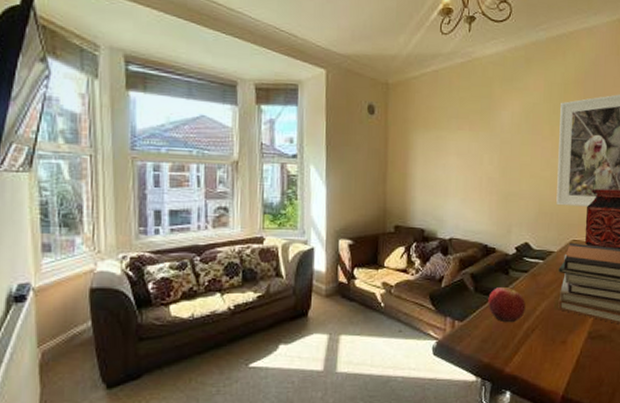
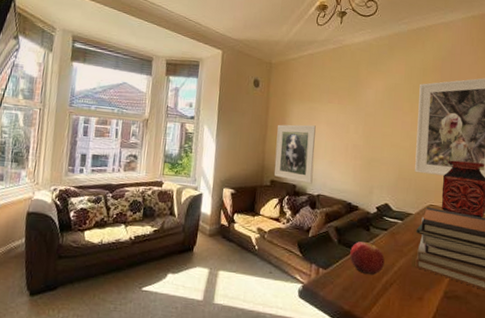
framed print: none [398,157,445,227] -> present [274,124,316,184]

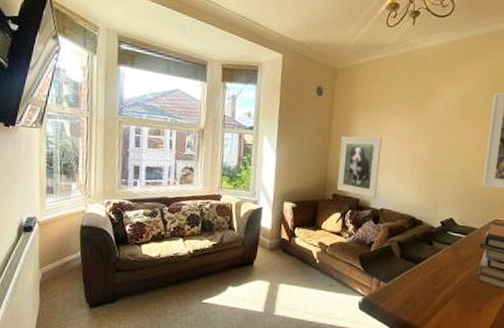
apple: present [350,242,385,276] -> none [411,256,446,289]

